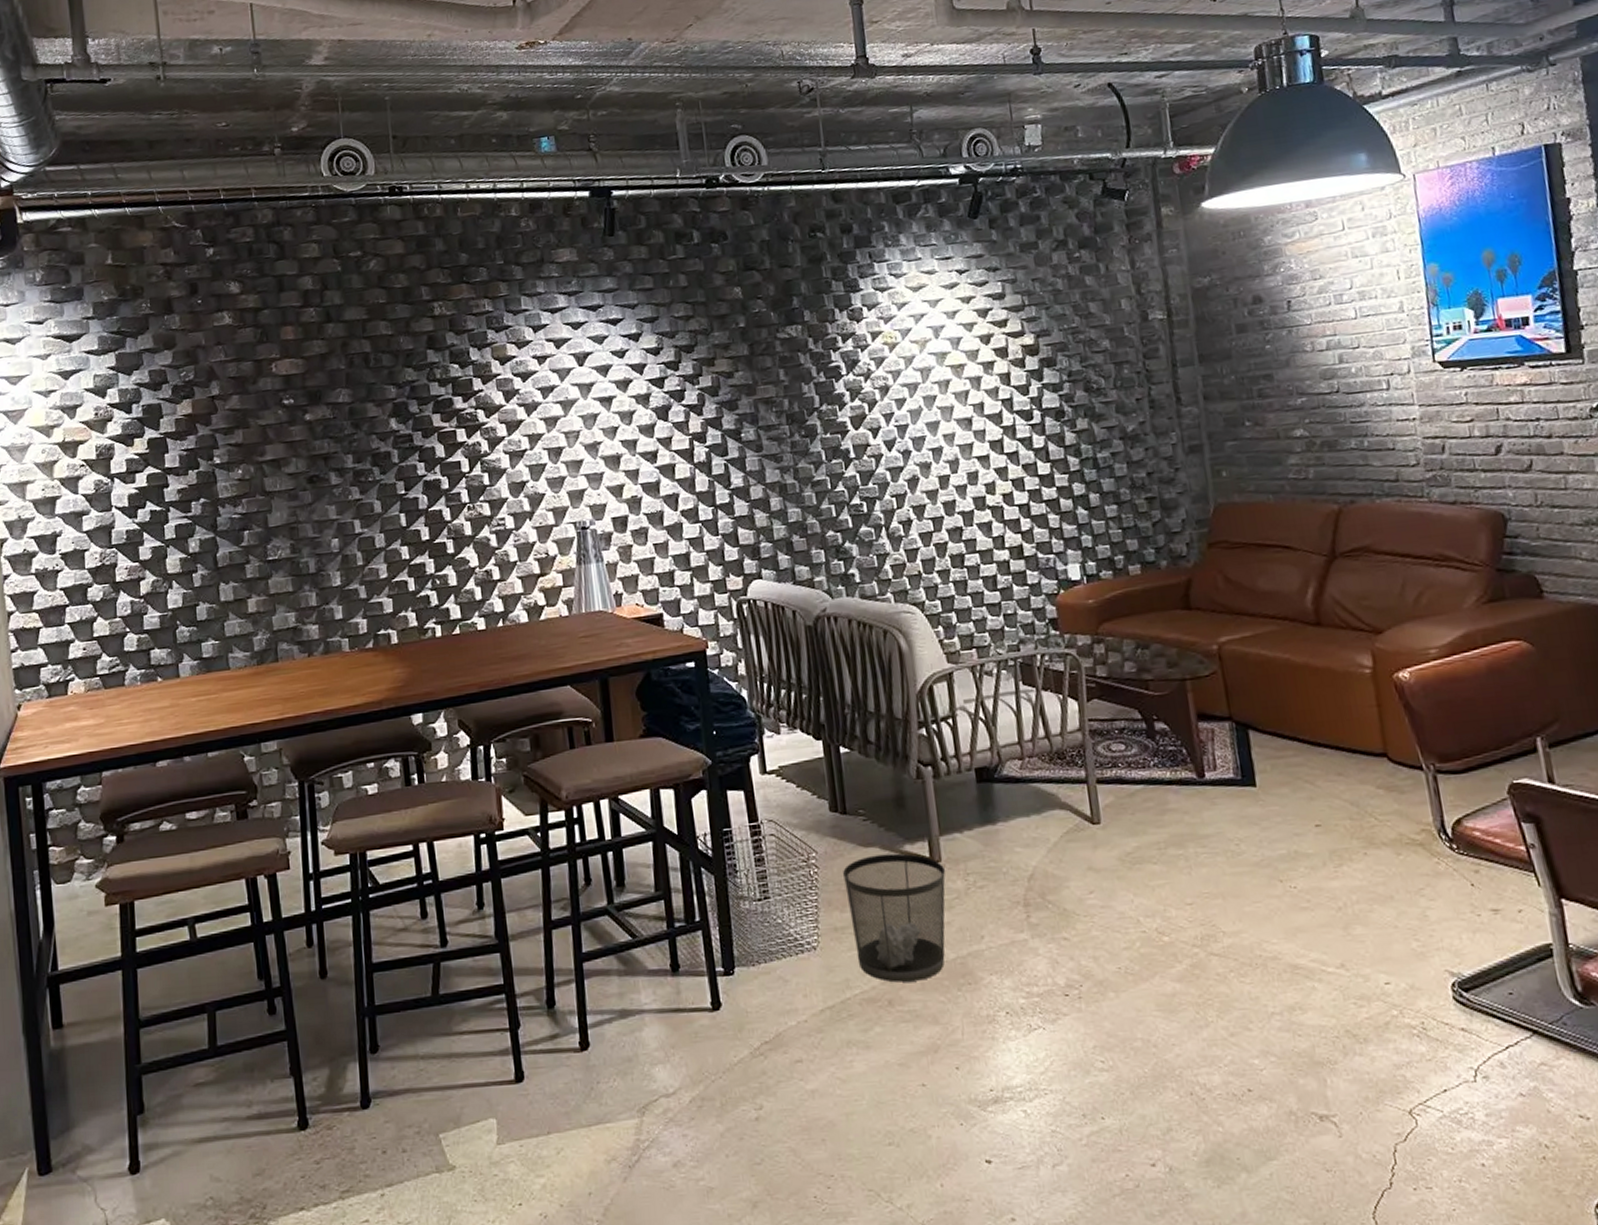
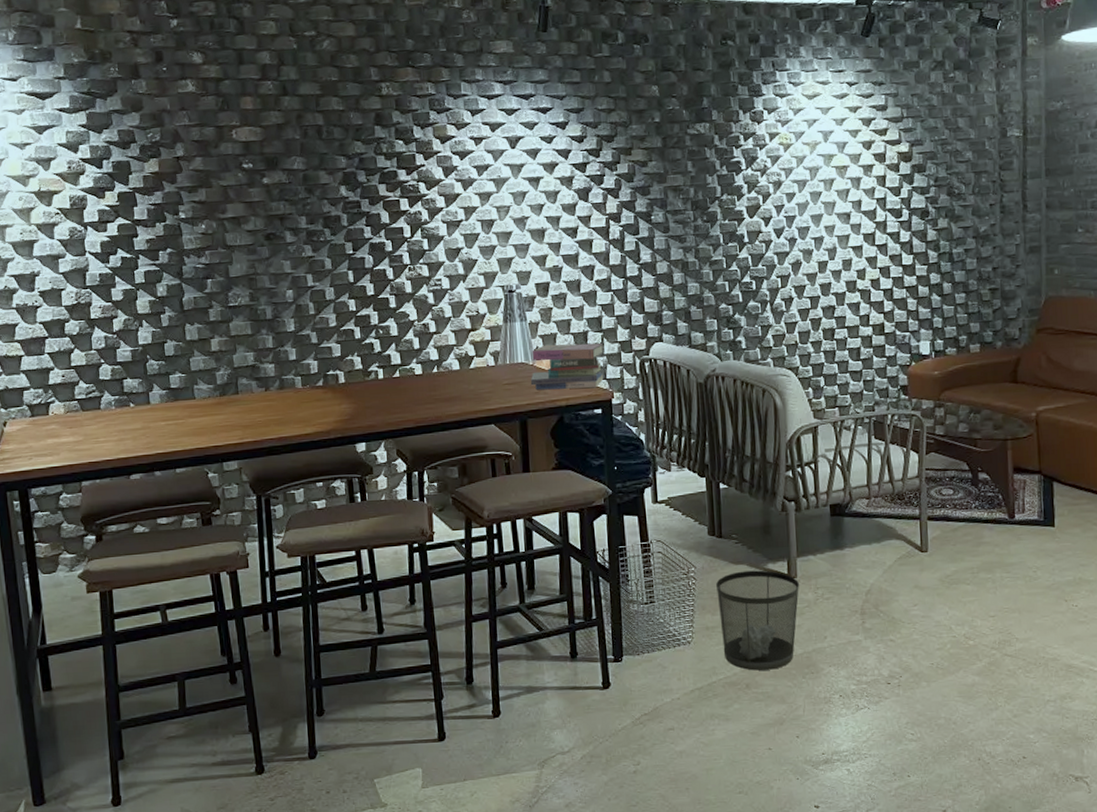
books: none [610,584,696,643] -> present [530,343,604,390]

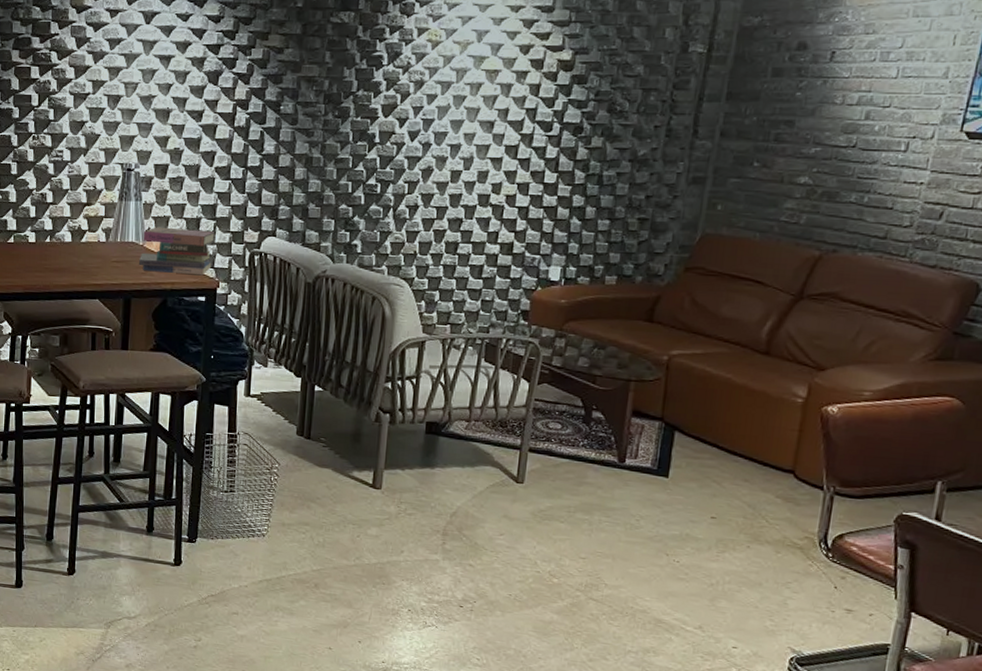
waste bin: present [716,570,800,671] -> none [296,474,384,574]

